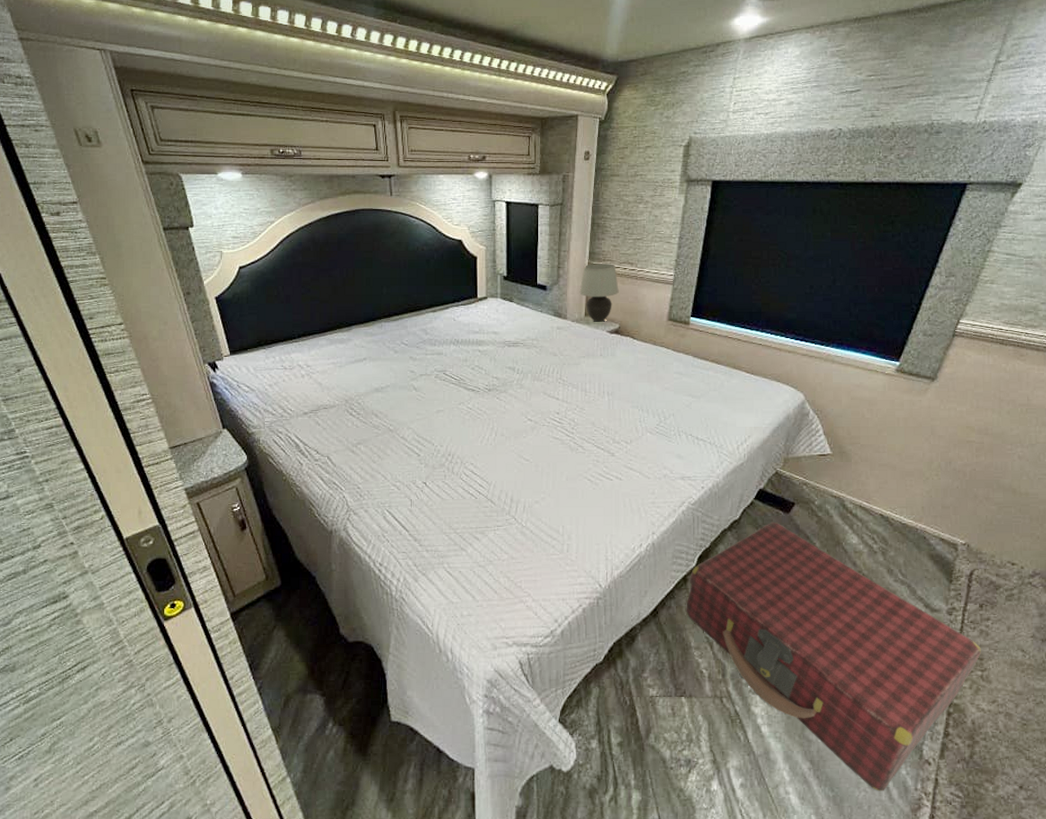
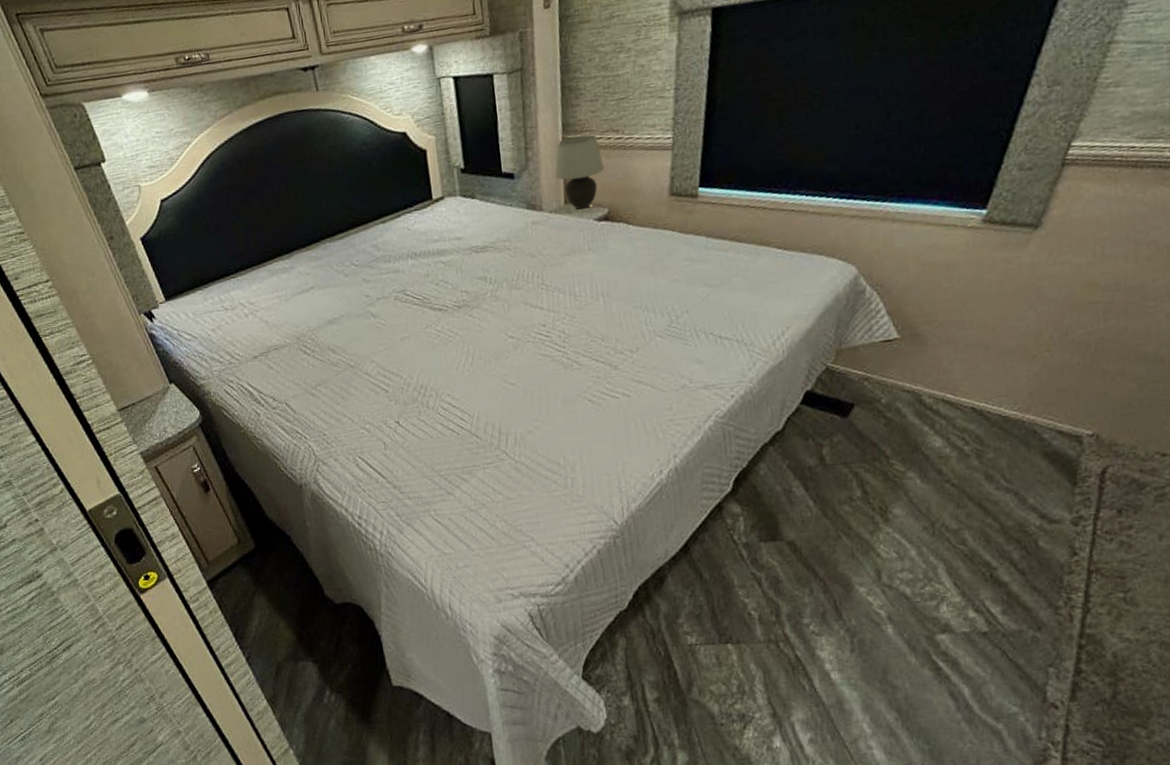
suitcase: present [686,521,981,792] -> none [723,429,1122,743]

